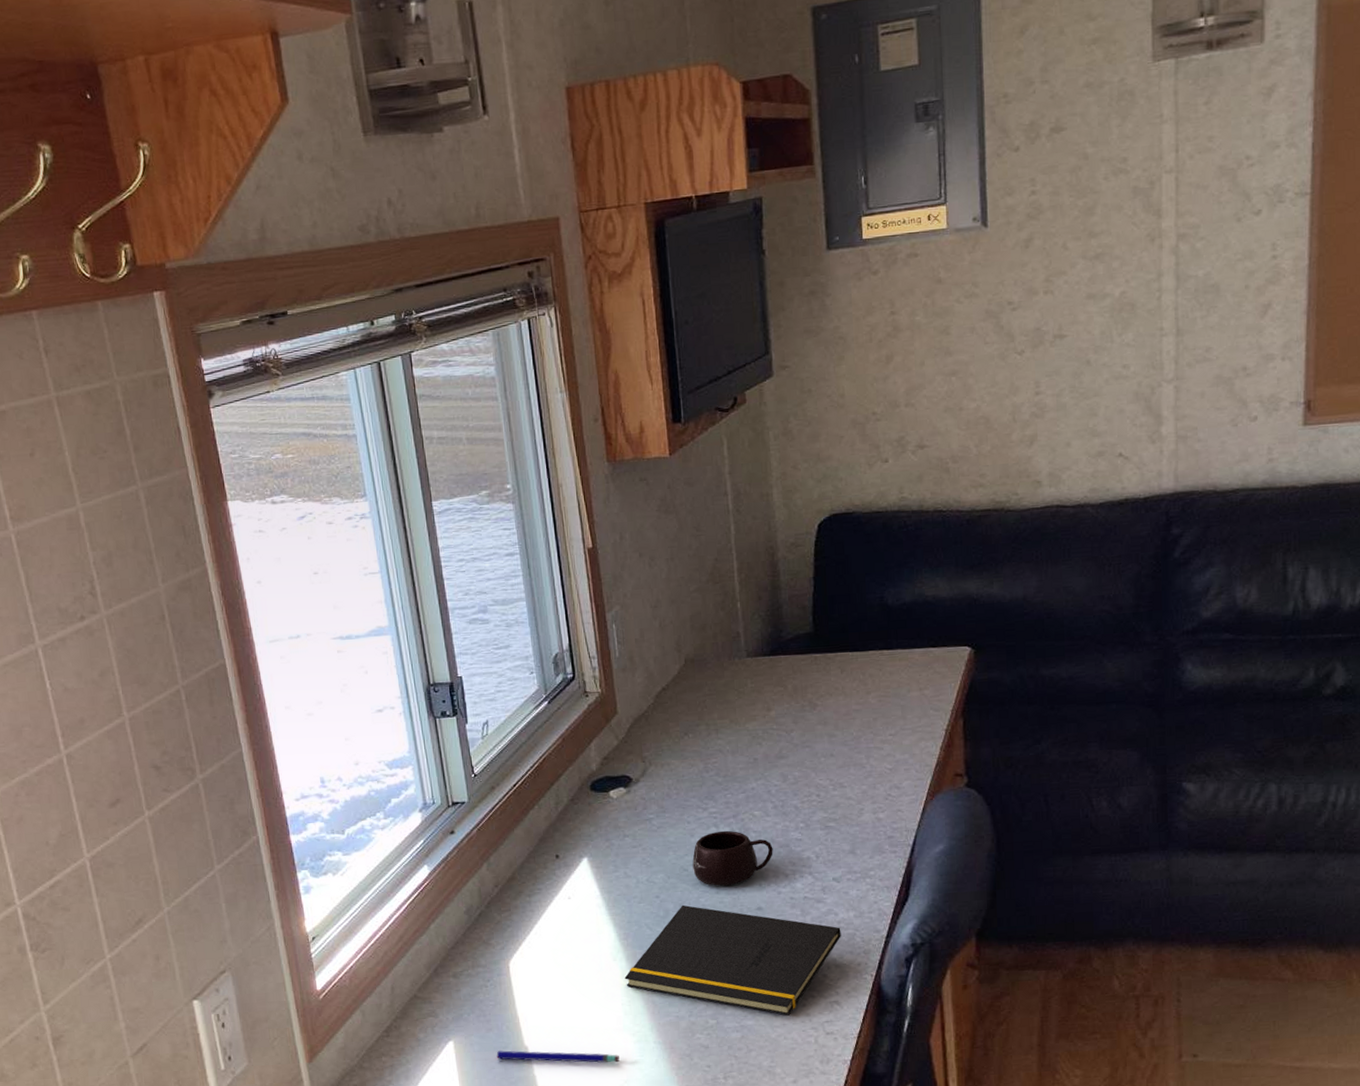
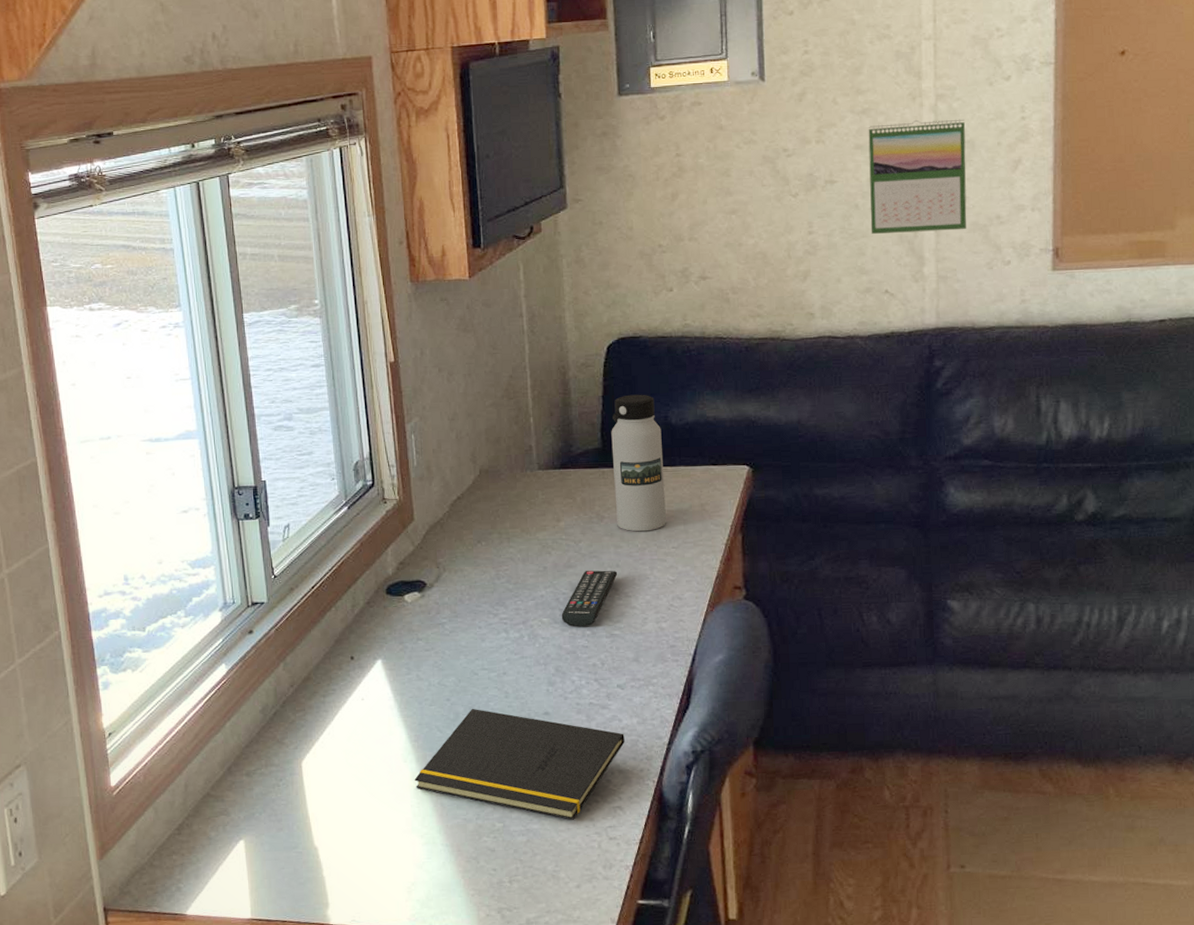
pen: present [496,1050,619,1063] -> none [286,850,407,865]
mug: present [692,830,773,887] -> none [483,636,561,691]
remote control: none [773,760,832,820] -> present [561,570,618,627]
water bottle: none [823,574,883,720] -> present [611,394,666,532]
calendar: none [1101,260,1210,392] -> present [868,119,967,234]

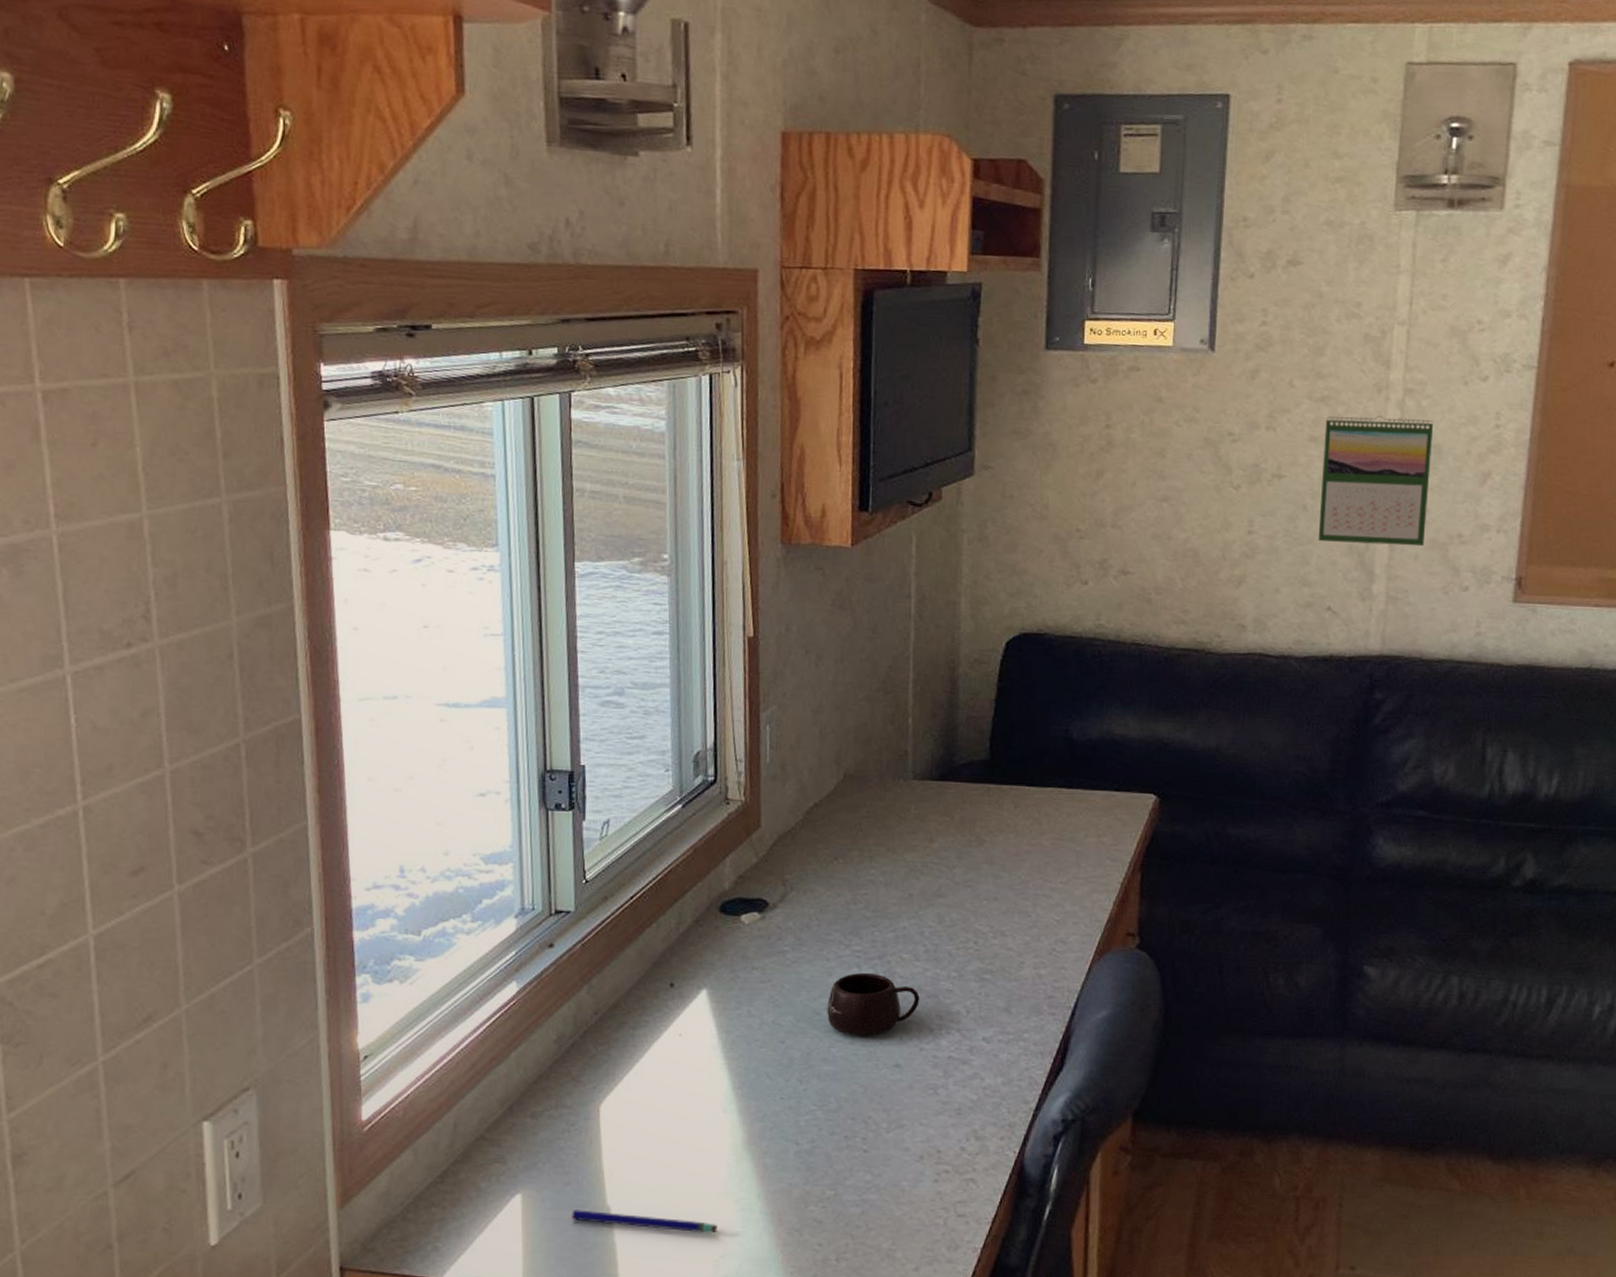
pen: none [286,850,407,865] -> present [571,1210,717,1233]
notepad: present [414,708,625,820] -> none [734,1054,986,1192]
mug: none [483,636,561,691] -> present [827,972,920,1037]
remote control: present [561,570,618,627] -> none [924,902,995,968]
water bottle: present [611,394,666,532] -> none [999,700,1060,862]

